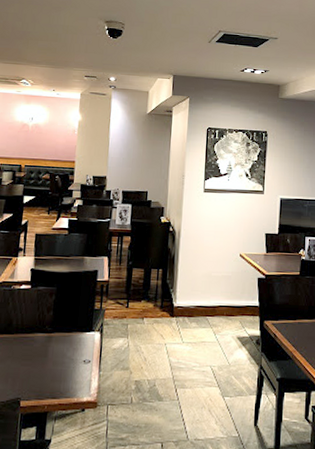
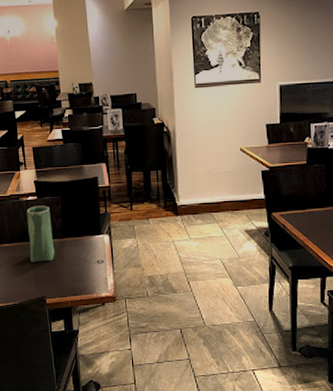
vase: none [11,295,43,358] -> present [26,205,55,262]

